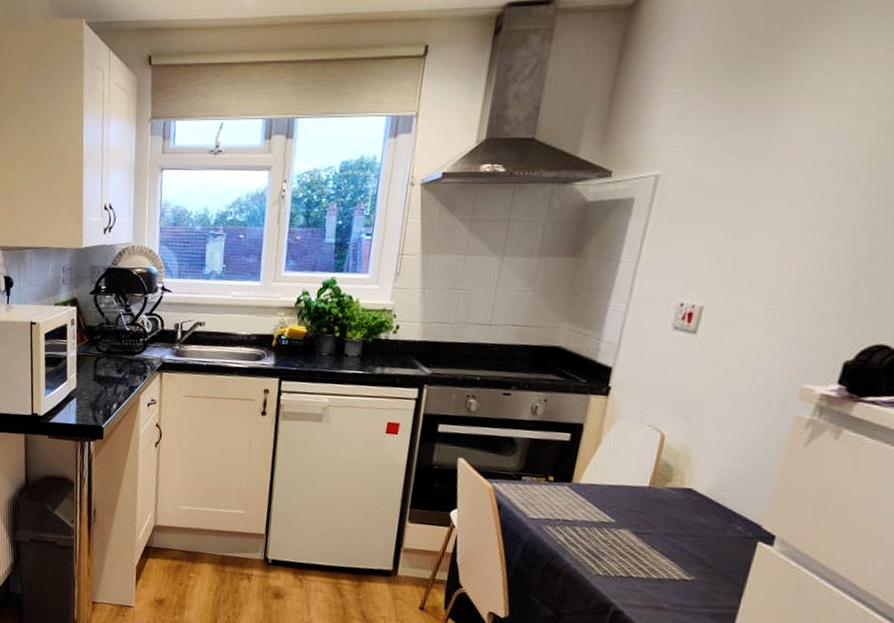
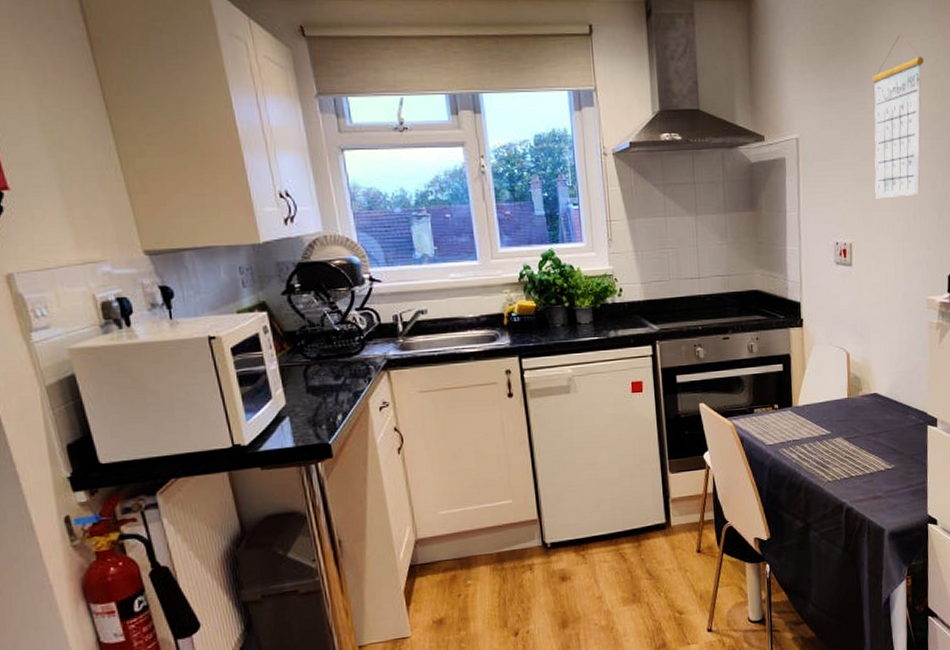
calendar: none [754,44,884,256] -> present [872,34,924,199]

